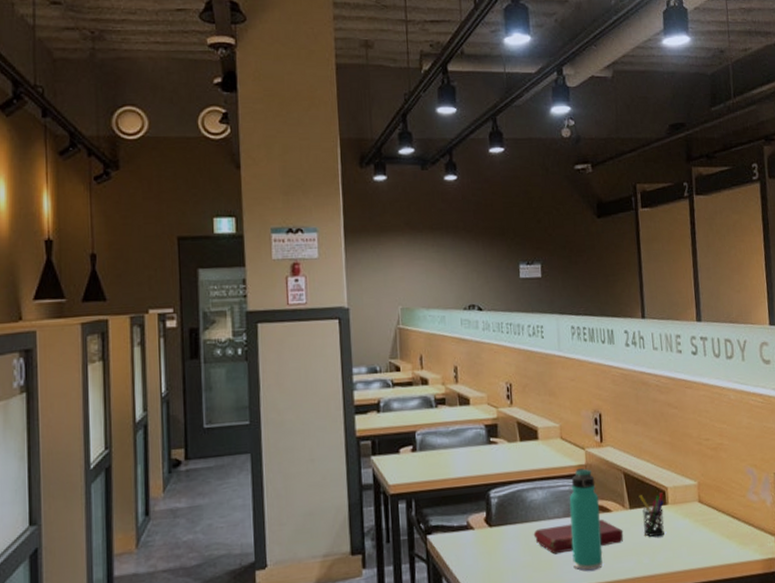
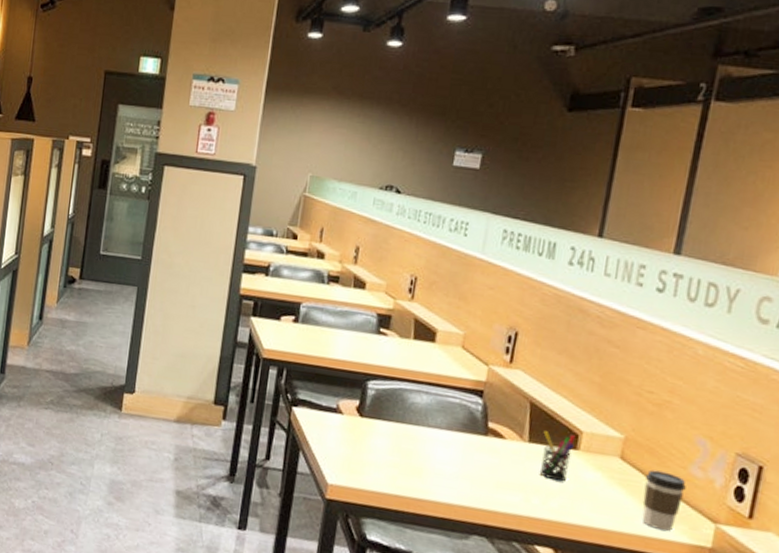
book: present [533,519,624,555] -> none [407,433,515,475]
thermos bottle: present [569,468,603,571] -> none [446,384,494,493]
coffee cup: none [719,503,749,555] -> present [642,469,686,531]

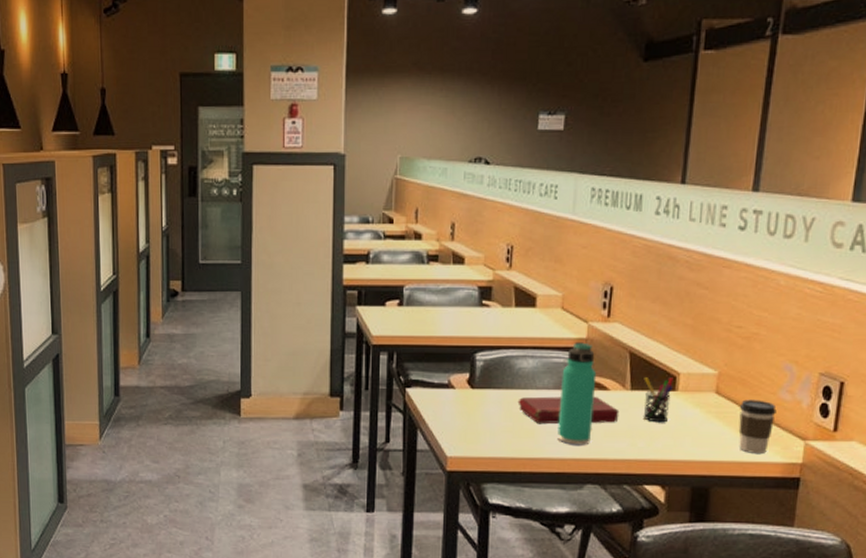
book: none [407,433,515,475] -> present [517,396,620,425]
thermos bottle: none [446,384,494,493] -> present [557,342,597,445]

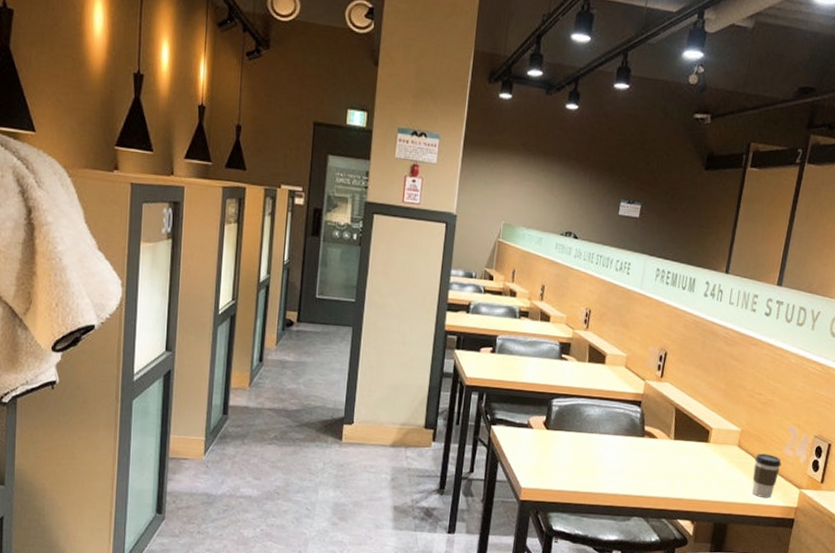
book: present [517,396,620,425] -> none [583,440,664,467]
thermos bottle: present [557,342,597,445] -> none [613,396,649,484]
pen holder: present [643,377,673,423] -> none [681,430,707,468]

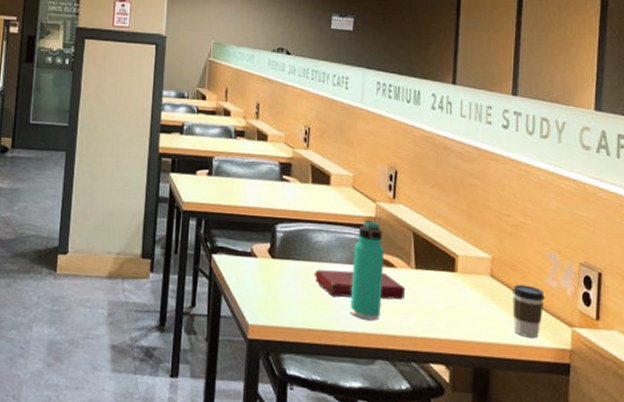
book: none [583,440,664,467] -> present [314,270,406,300]
thermos bottle: none [613,396,649,484] -> present [350,220,385,320]

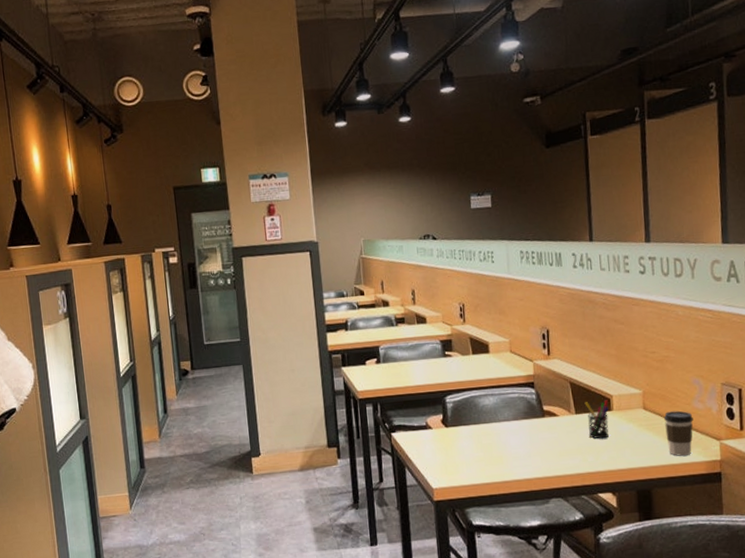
book: present [314,270,406,300] -> none [485,422,570,452]
thermos bottle: present [350,220,385,320] -> none [518,378,549,466]
pen holder: none [426,257,453,302] -> present [584,400,609,439]

